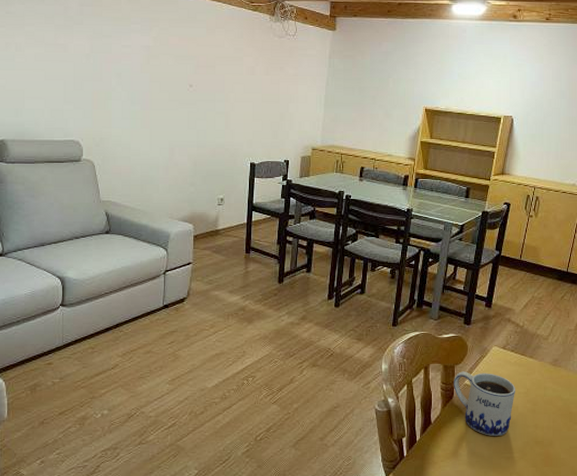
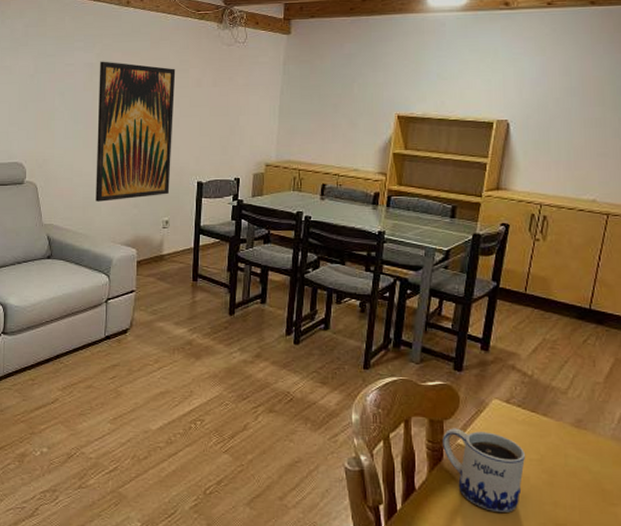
wall art: none [153,45,231,180] -> present [96,61,176,202]

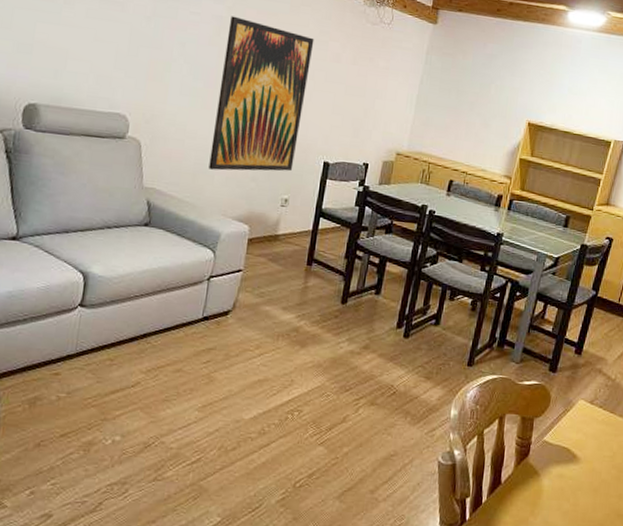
mug: present [443,428,525,512] -> none [530,425,600,504]

